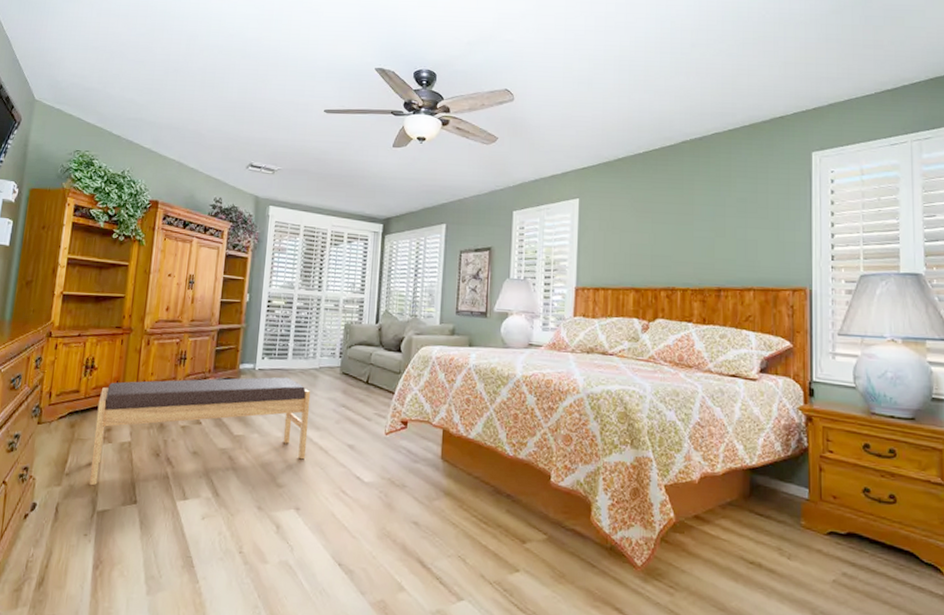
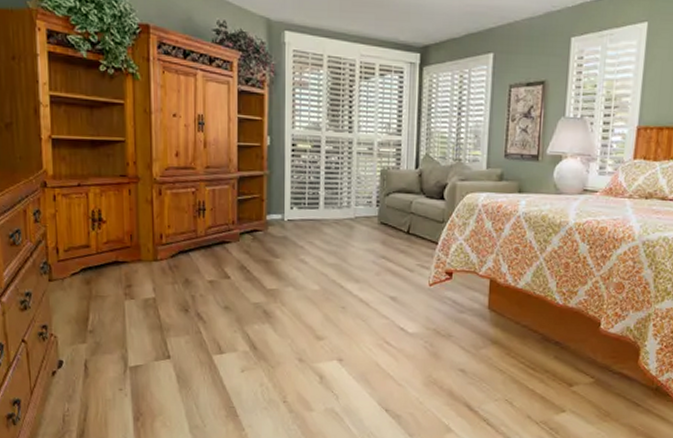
bench: present [88,377,311,486] -> none [113,228,347,343]

